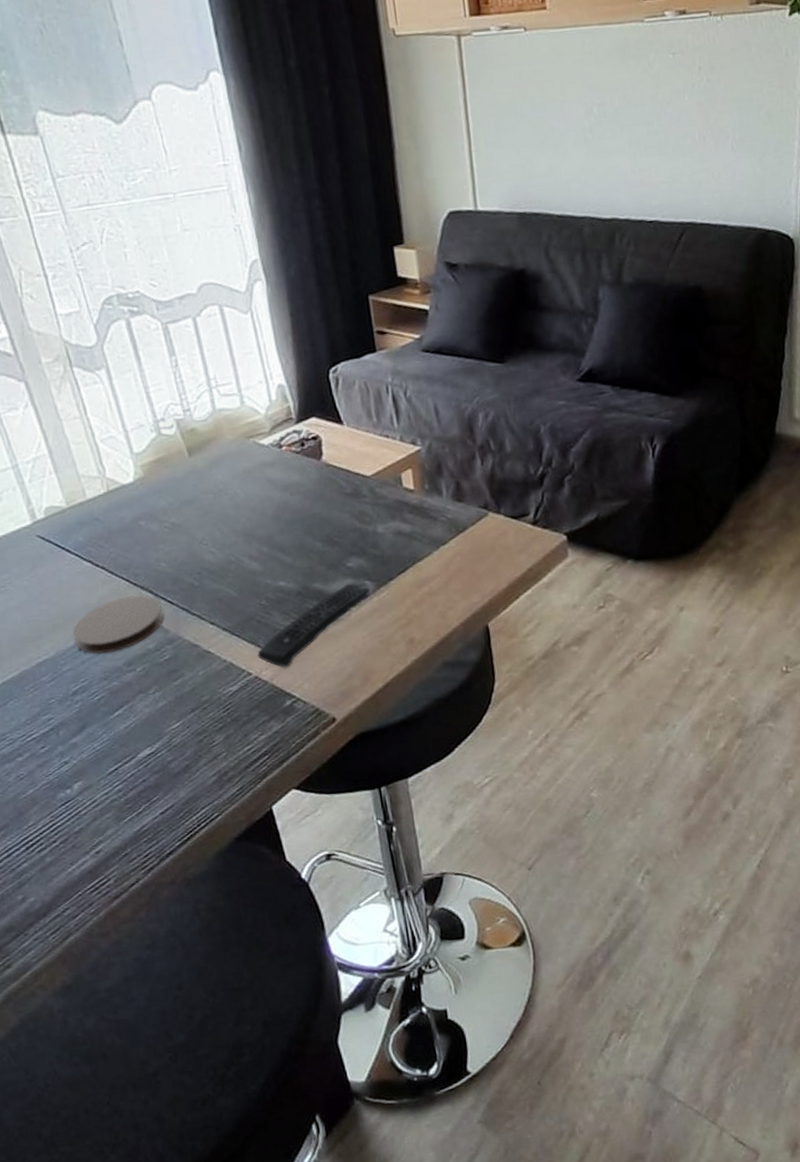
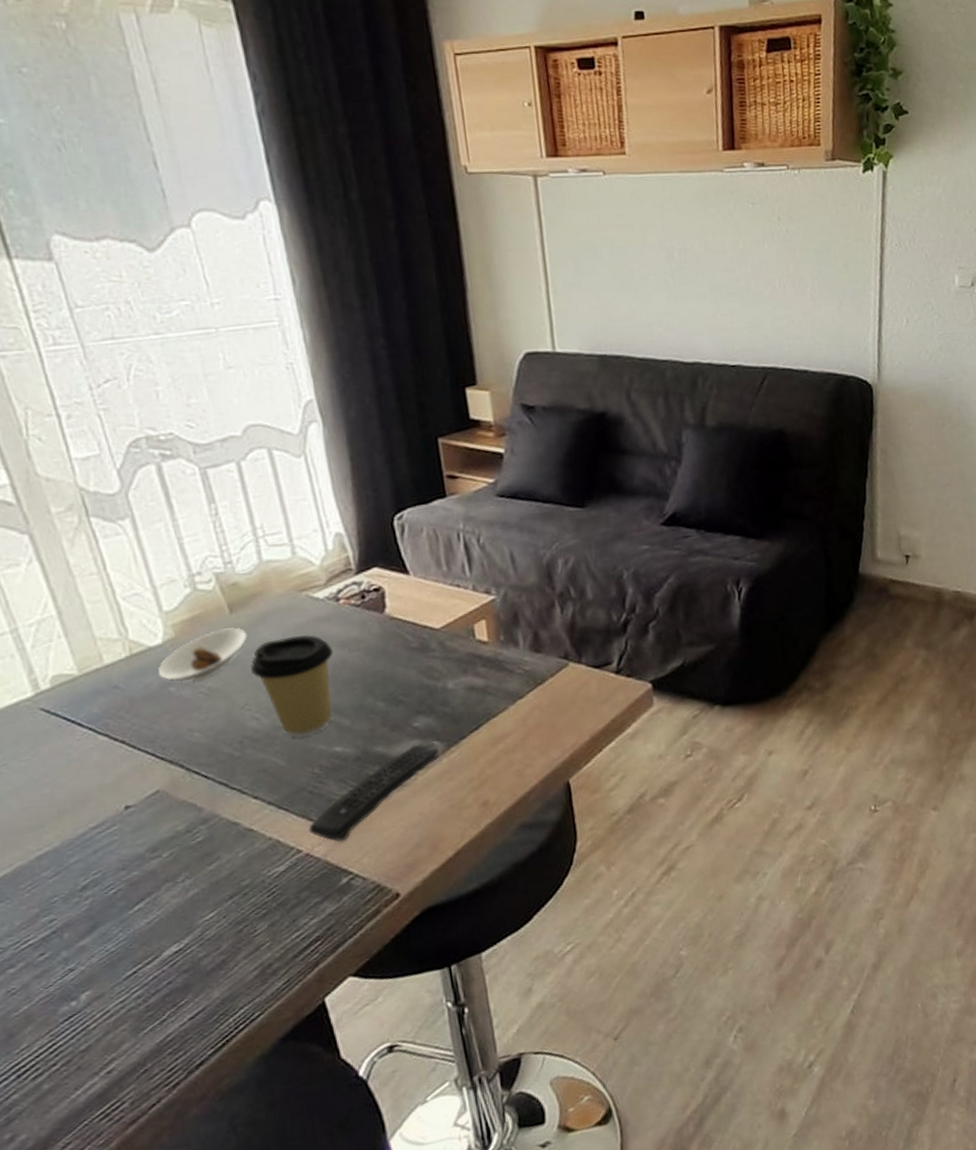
coaster: present [71,595,164,654] -> none [82,770,197,841]
saucer: none [130,469,204,517] -> present [157,627,247,682]
coffee cup: none [207,478,278,573] -> present [251,635,334,739]

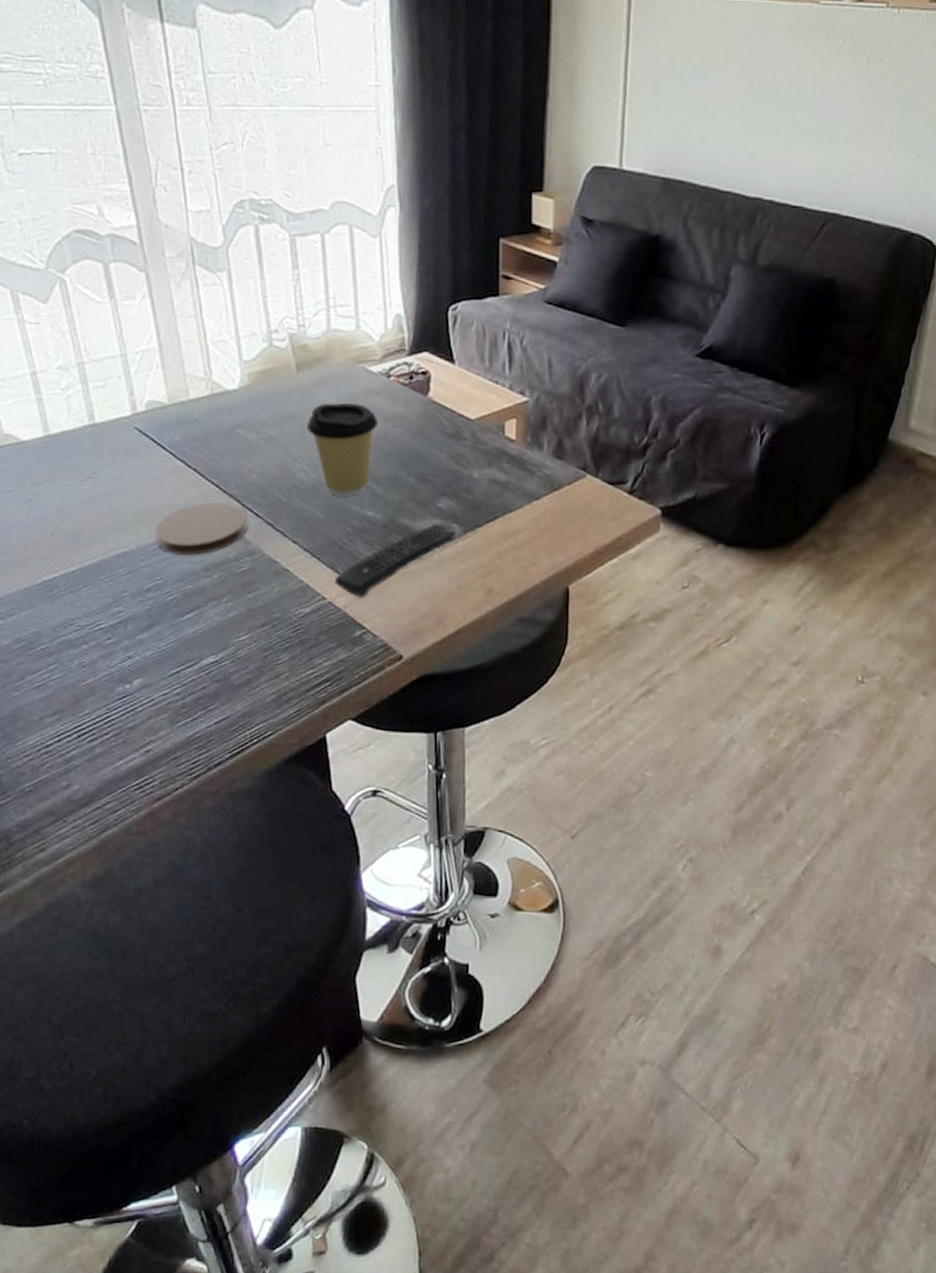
coaster: none [82,770,197,841] -> present [154,502,248,556]
saucer: present [157,627,247,682] -> none [230,385,308,428]

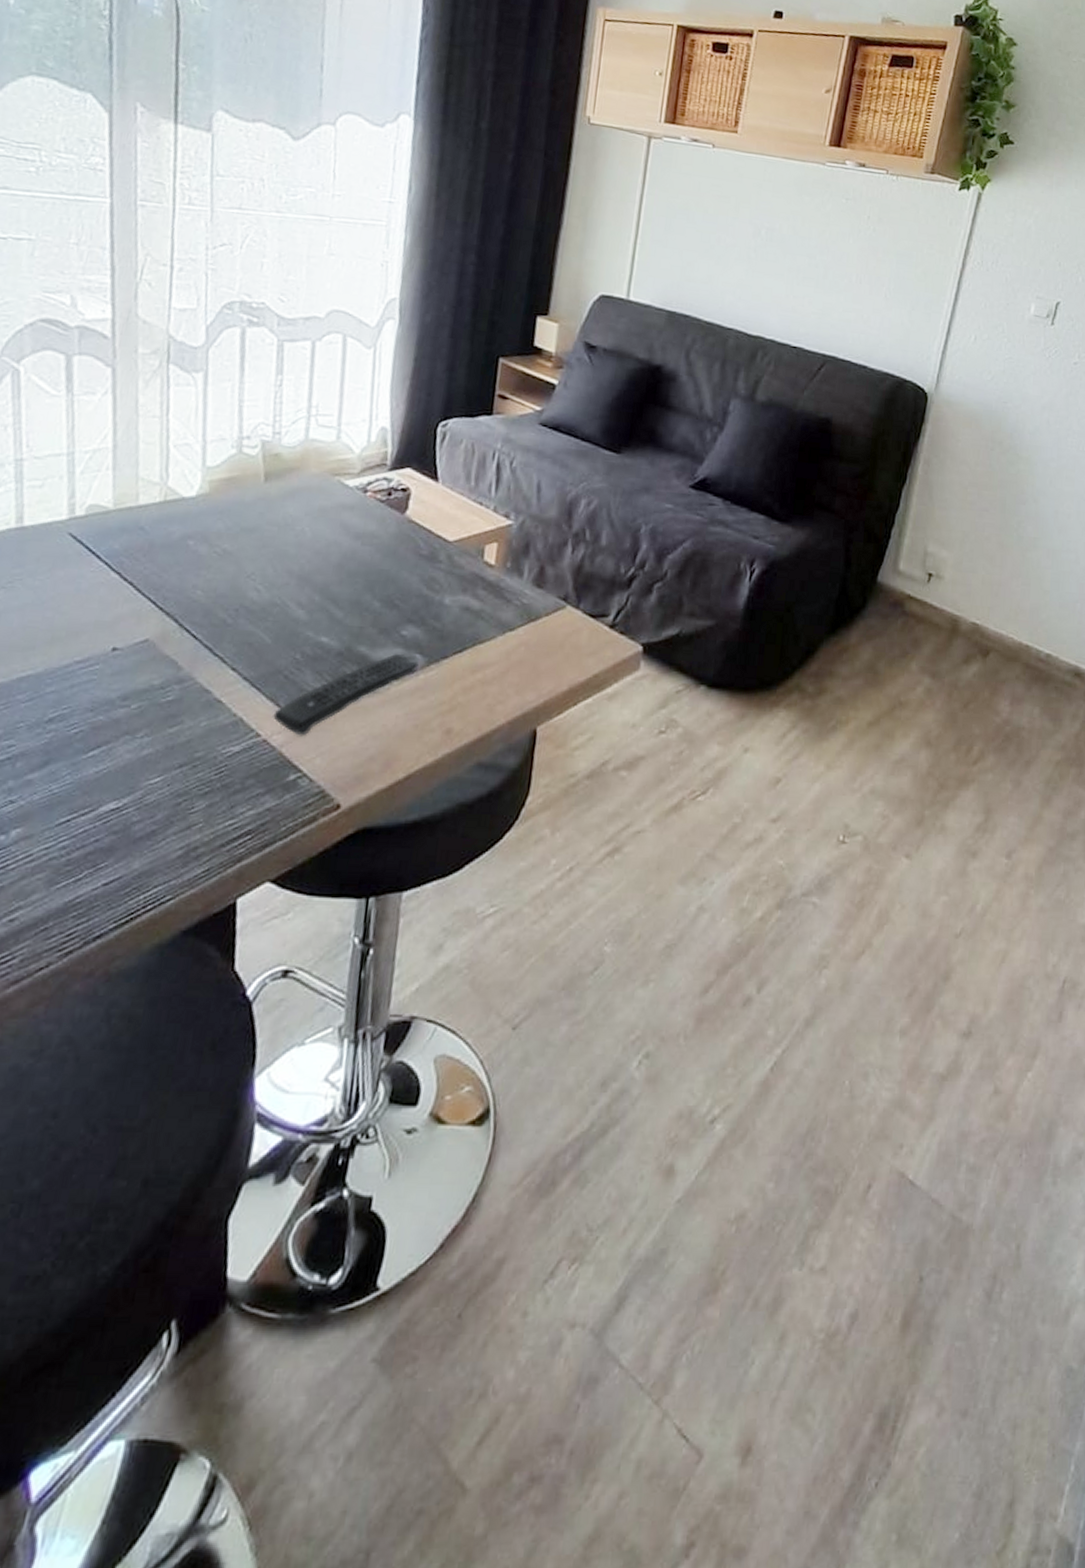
coaster: present [154,502,248,556] -> none [70,620,183,681]
coffee cup: present [307,403,379,497] -> none [267,516,348,620]

